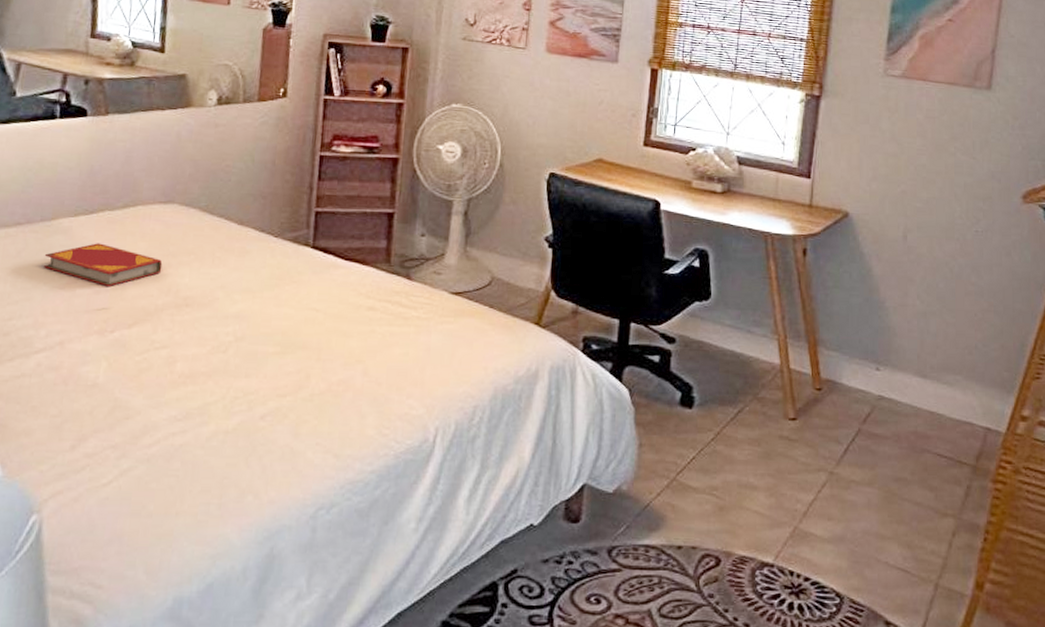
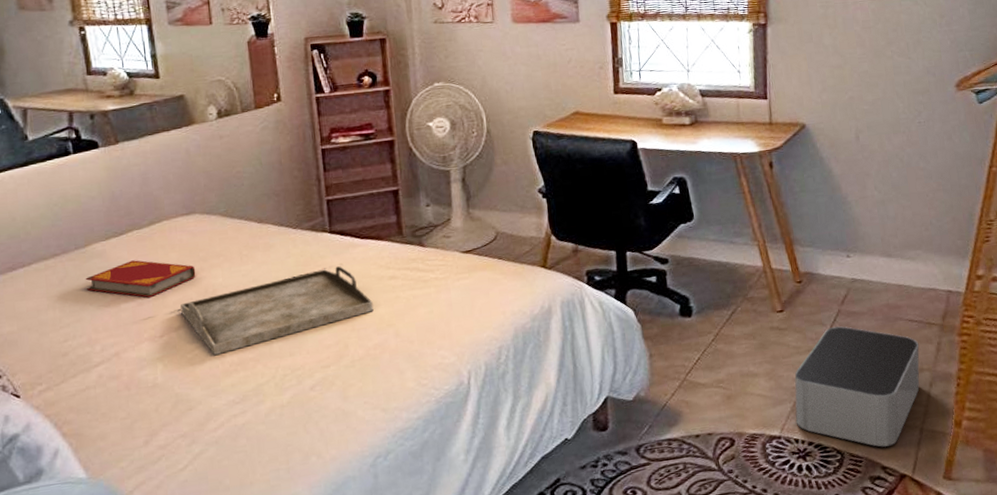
serving tray: none [138,286,345,362] -> present [181,266,374,355]
storage bin: none [793,448,946,598] -> present [794,326,920,447]

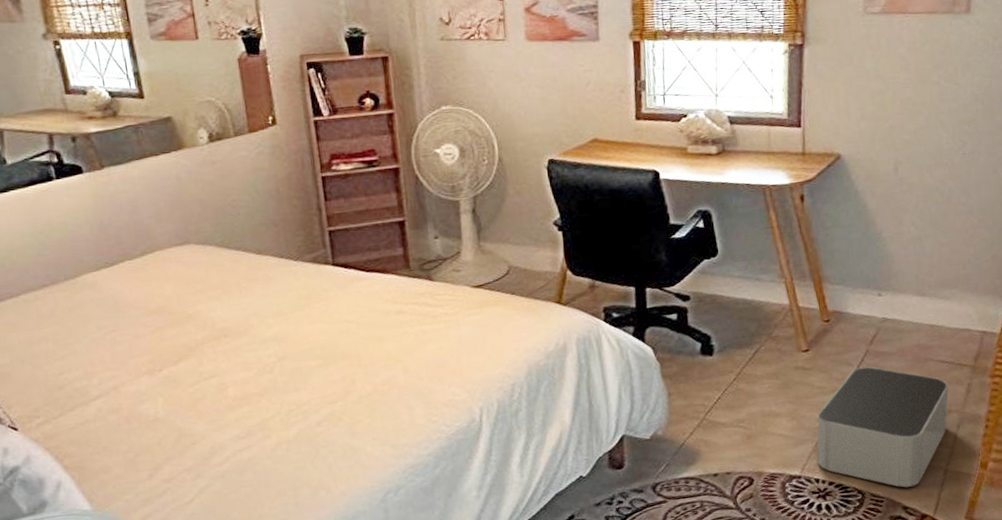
hardback book: present [85,260,196,298] -> none [77,291,194,331]
serving tray: present [181,266,374,355] -> none [179,300,381,389]

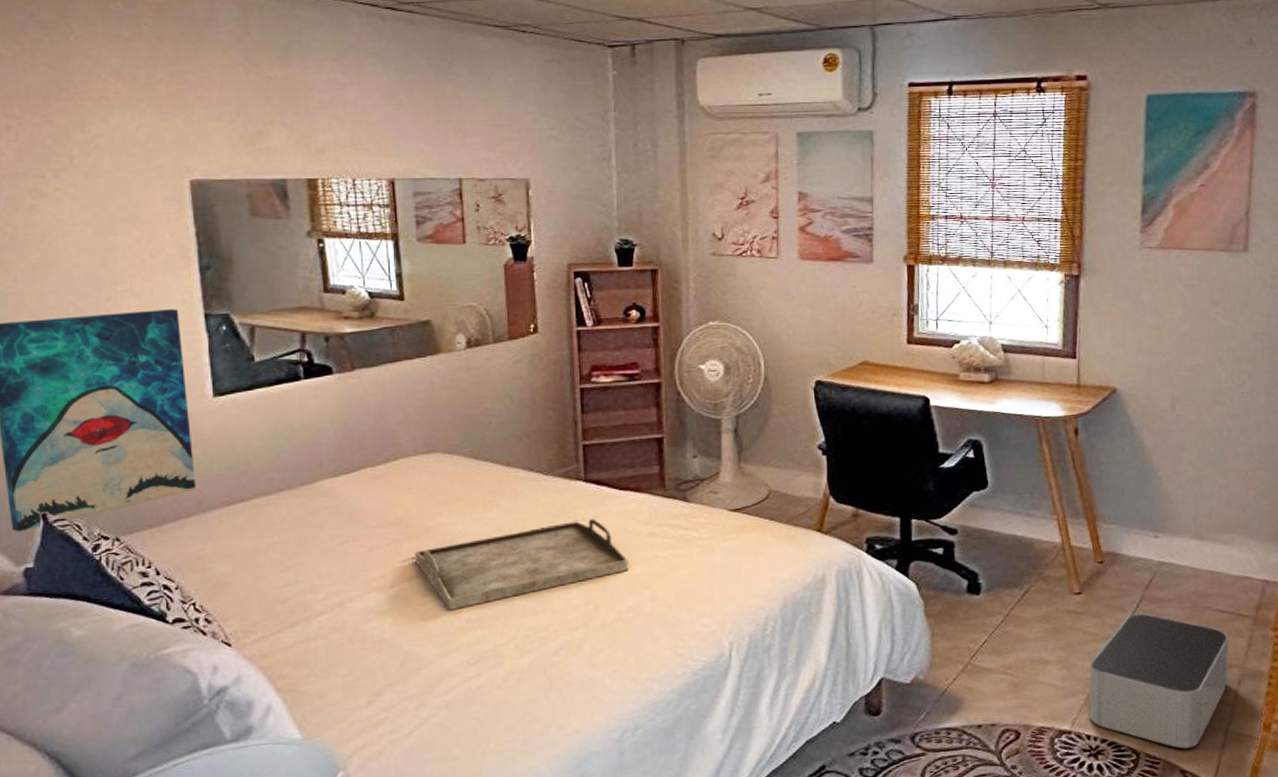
serving tray: none [179,300,381,389] -> present [415,519,629,610]

